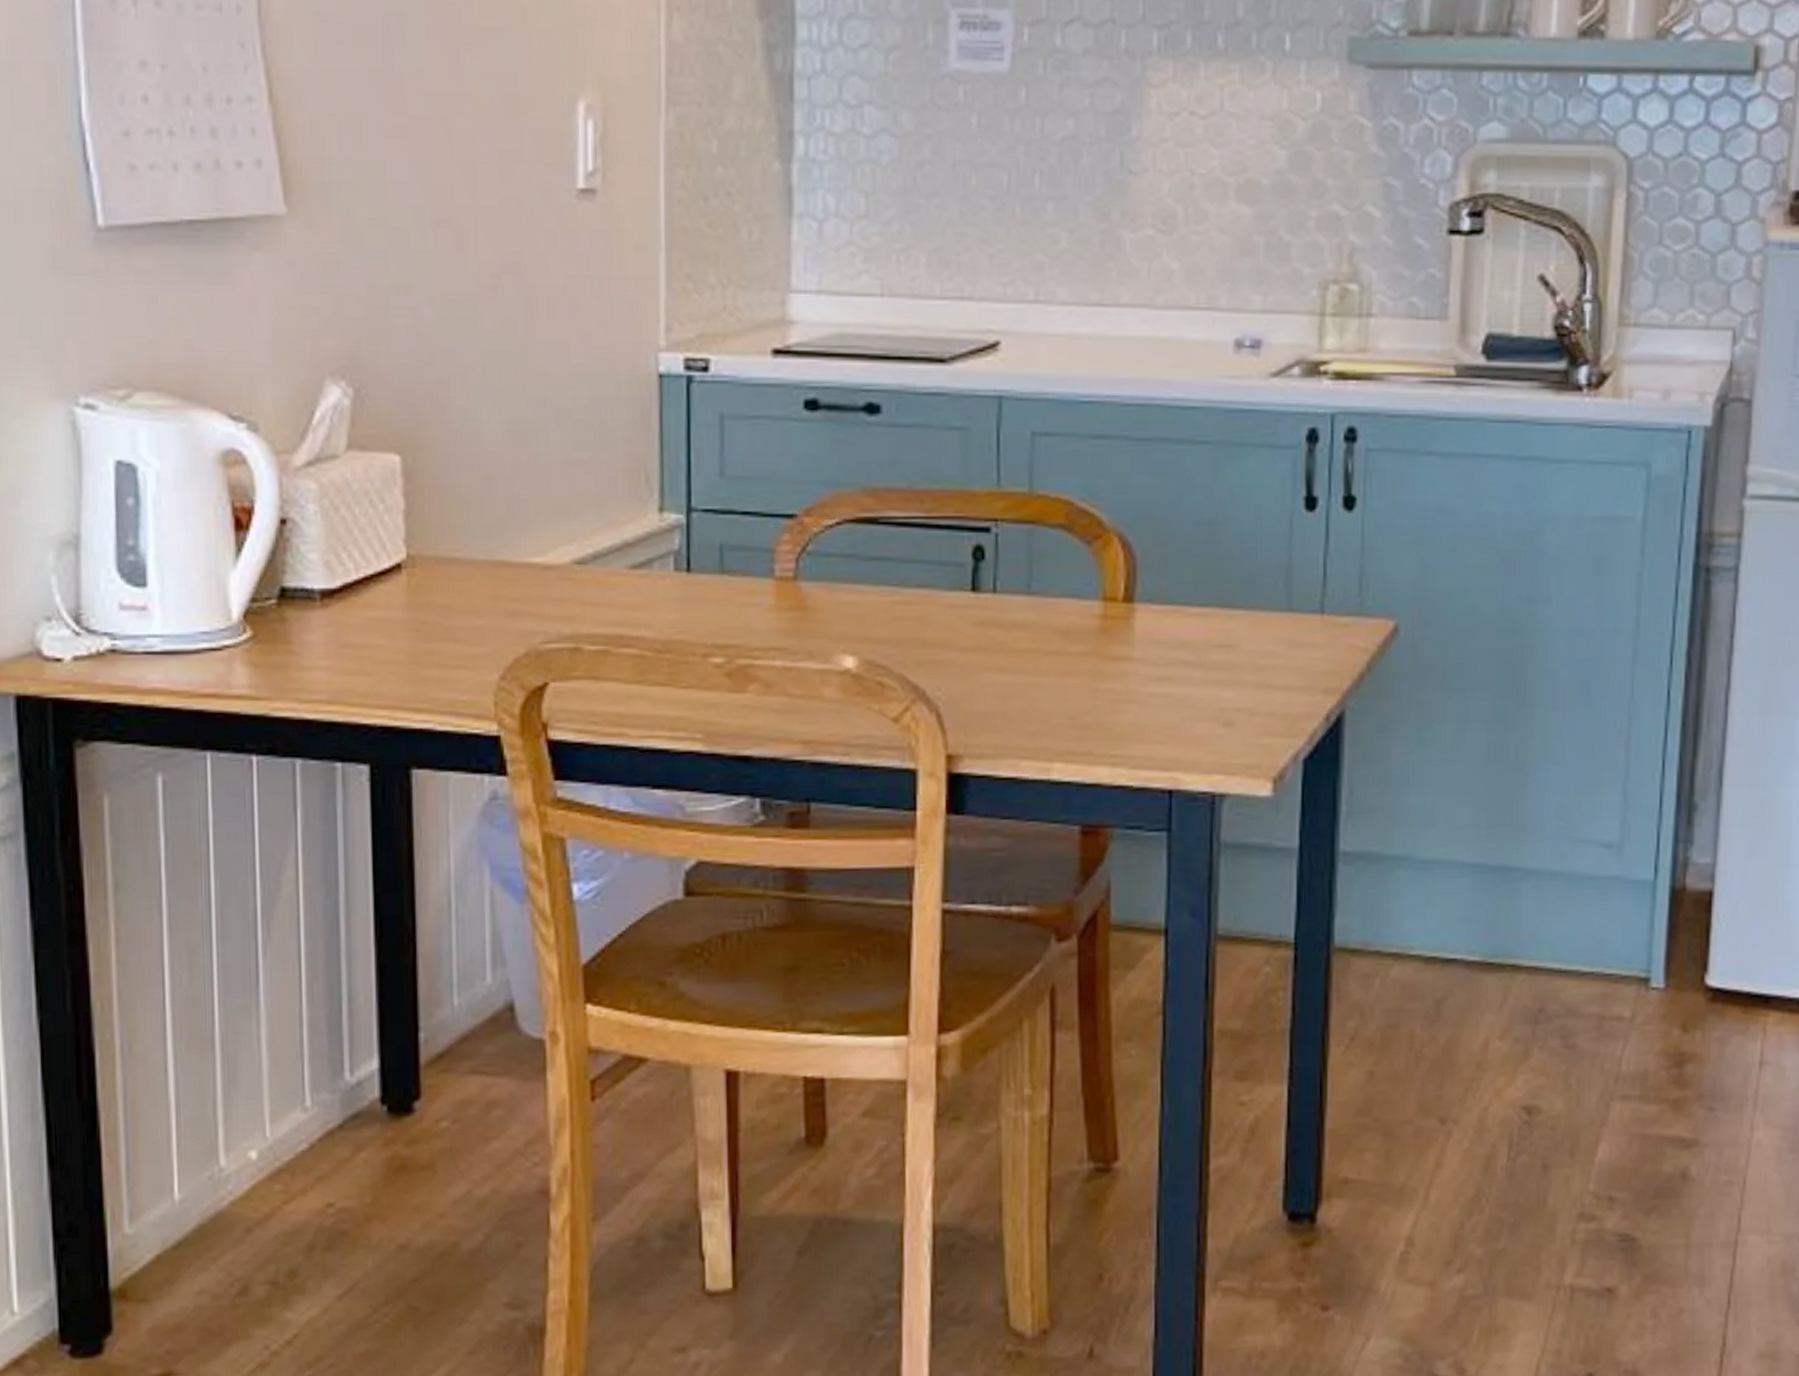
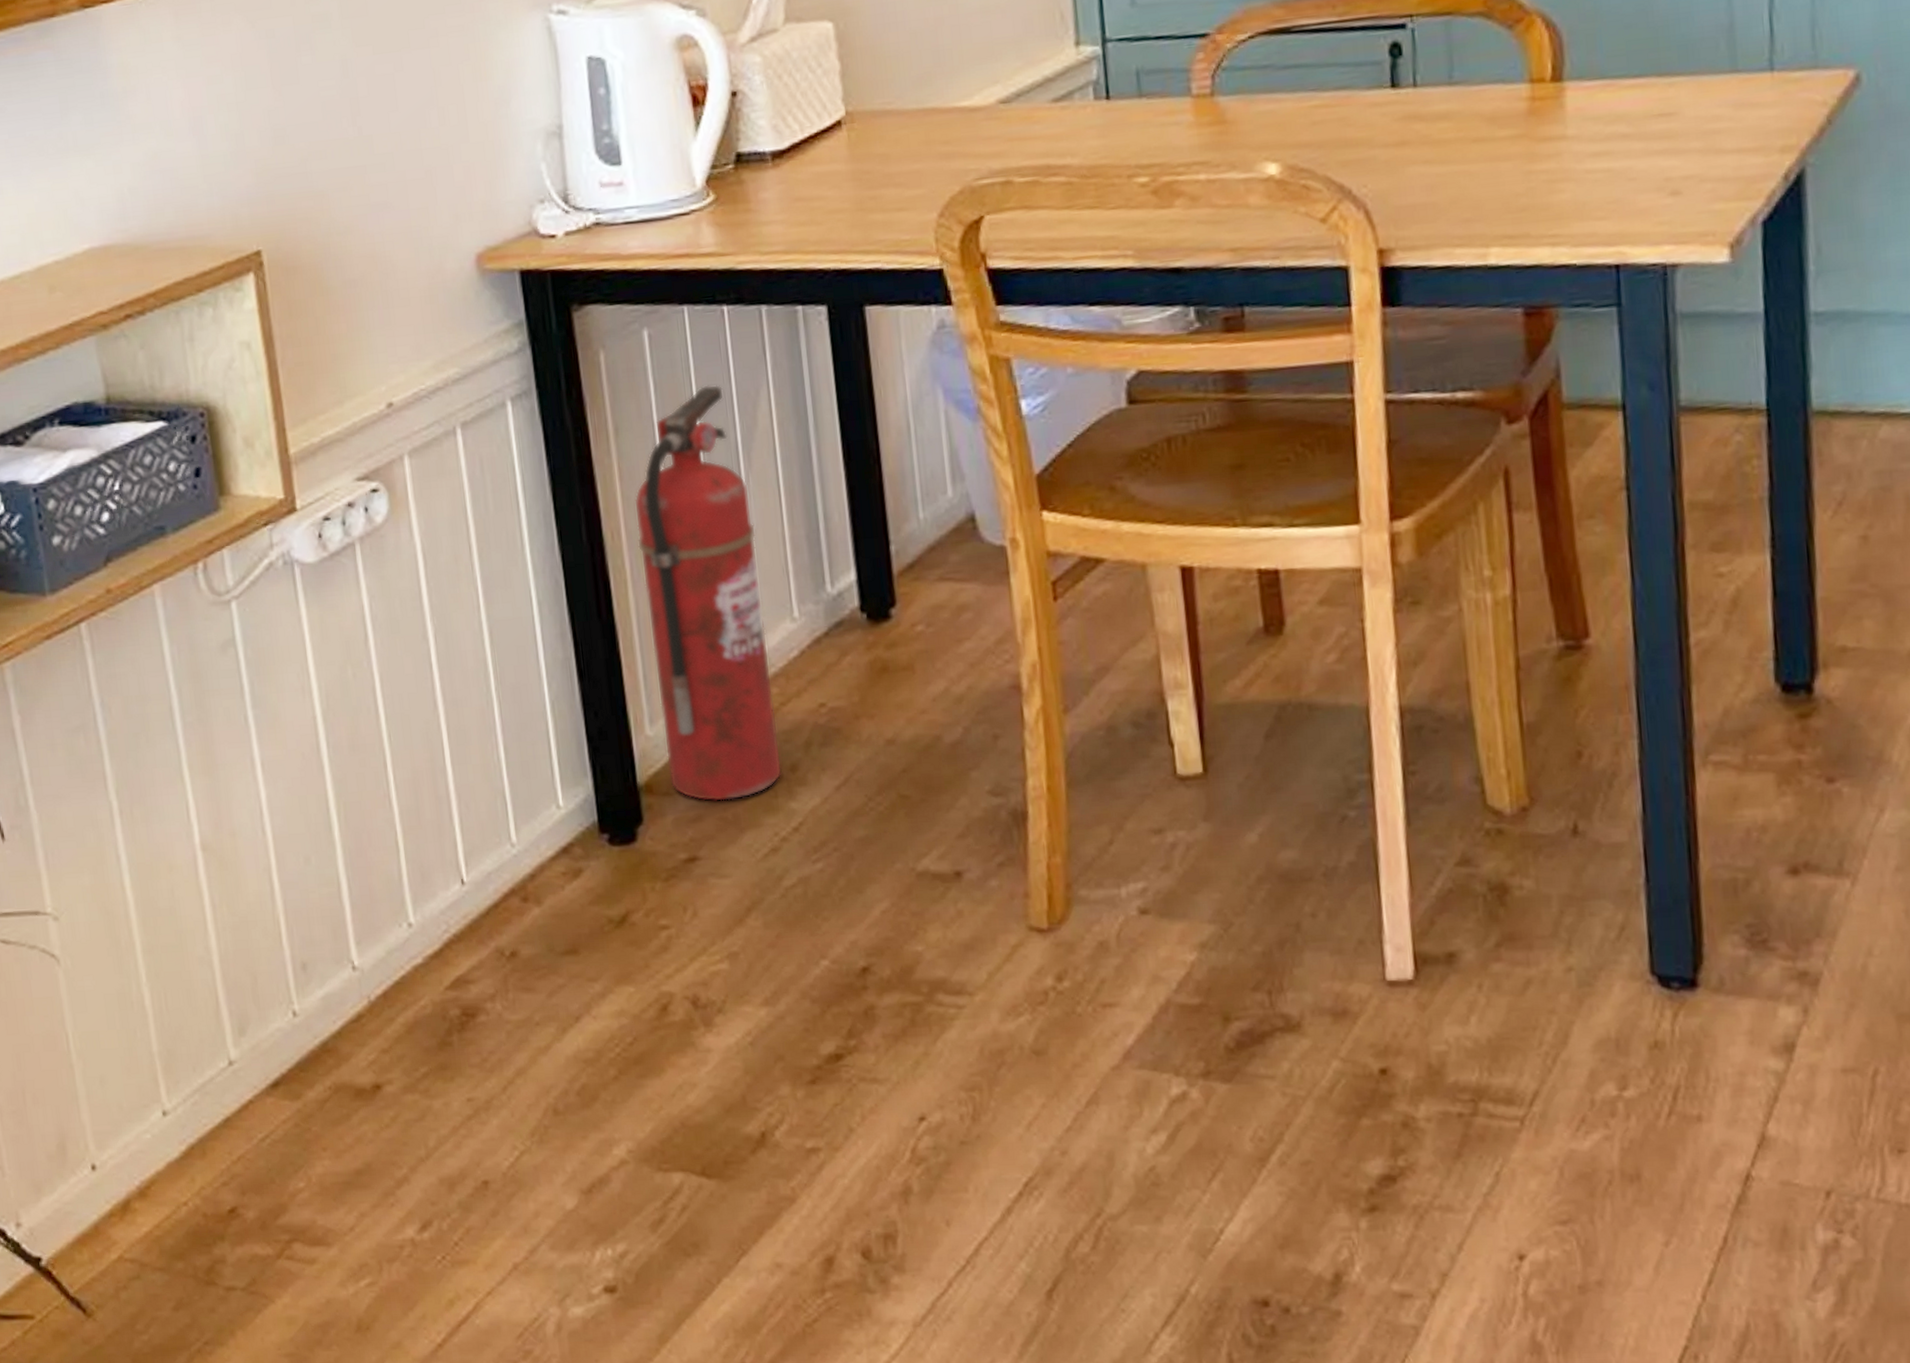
fire extinguisher: none [130,842,279,1310] -> present [634,384,783,802]

